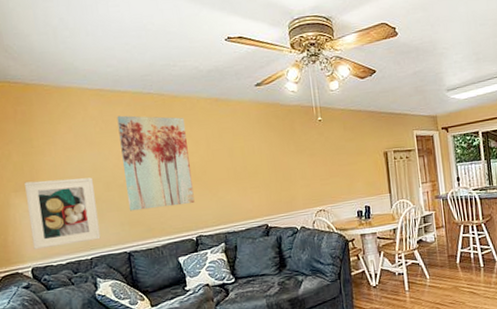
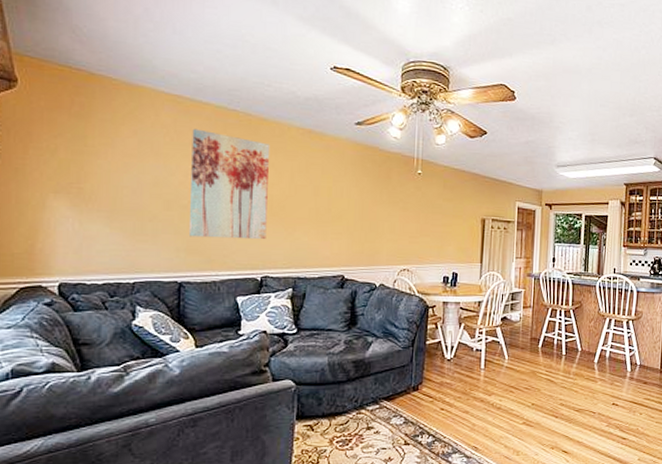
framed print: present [25,177,101,250] -> none [66,184,153,264]

